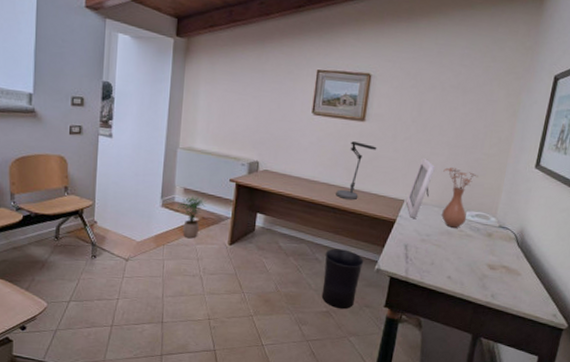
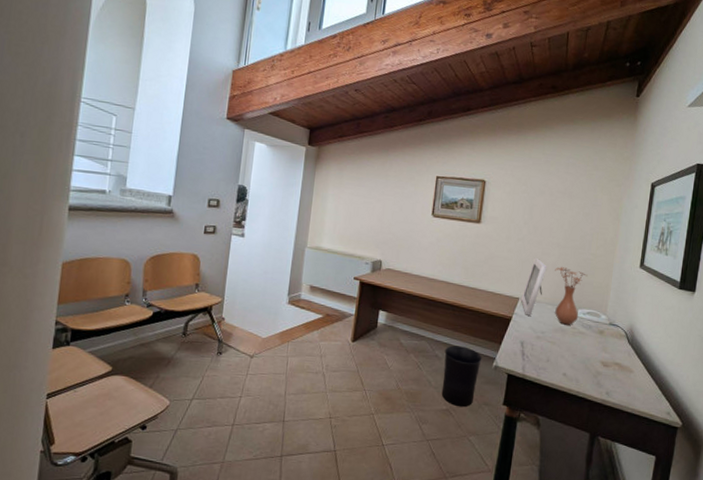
potted plant: present [178,196,206,239] -> none [303,293,331,336]
desk lamp: present [336,141,377,200] -> none [454,242,493,298]

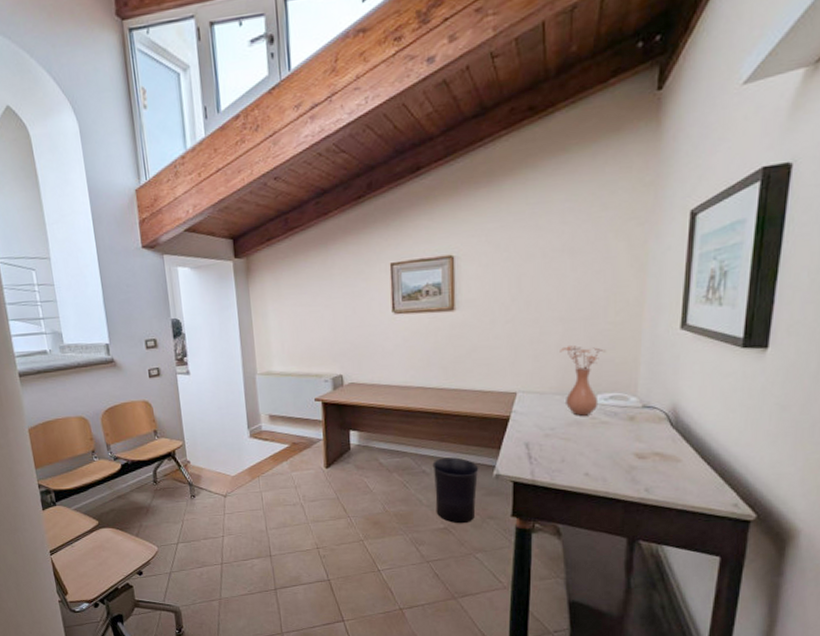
picture frame: present [520,257,547,316] -> none [518,340,549,412]

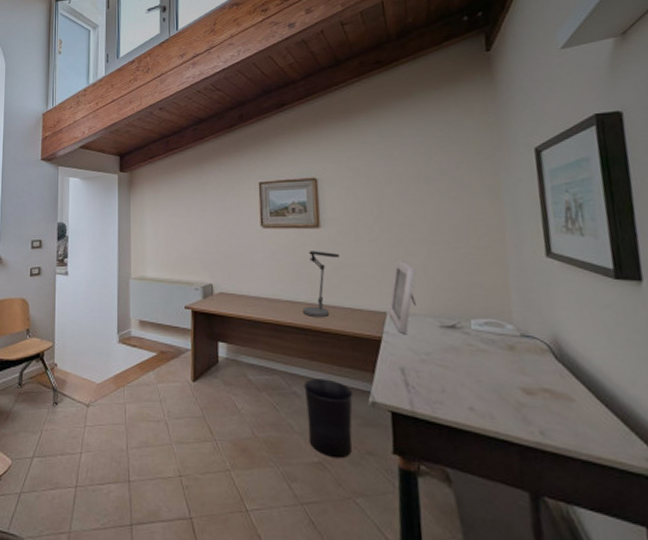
desk lamp: none [434,335,474,402] -> present [303,251,340,318]
picture frame: none [518,340,549,412] -> present [388,259,417,333]
vase: present [560,345,606,416] -> none [426,268,474,342]

